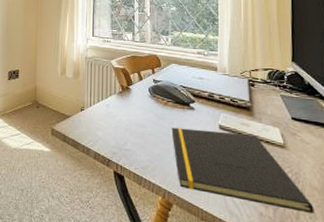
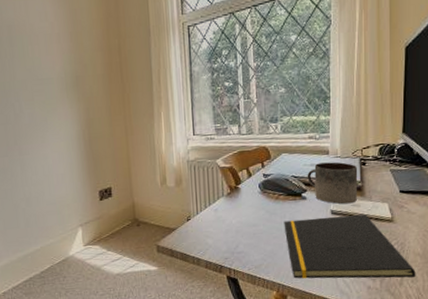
mug: none [195,77,247,122] -> present [307,162,358,205]

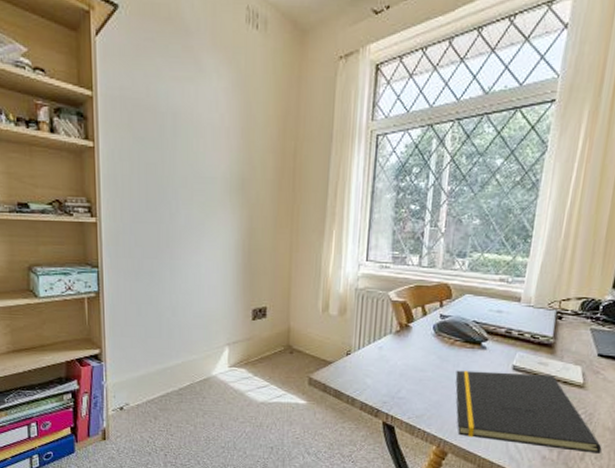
mug: present [307,162,358,205] -> none [490,310,552,361]

